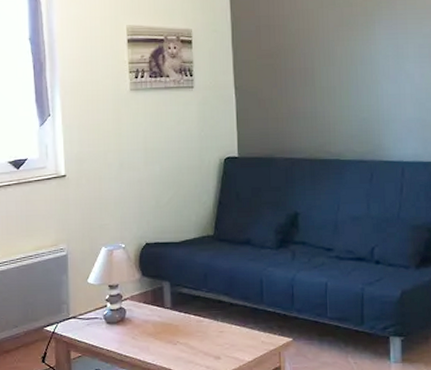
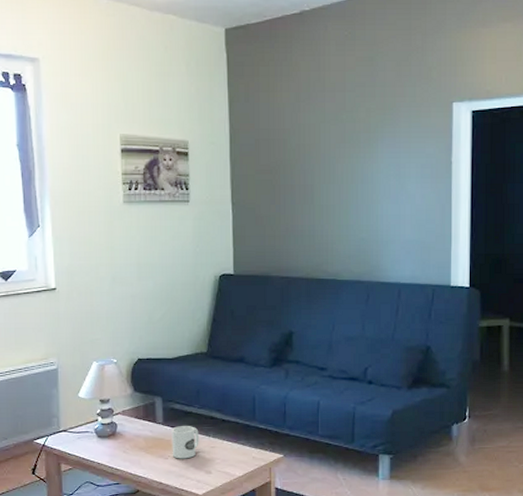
mug: none [180,310,208,345] -> present [171,426,199,459]

